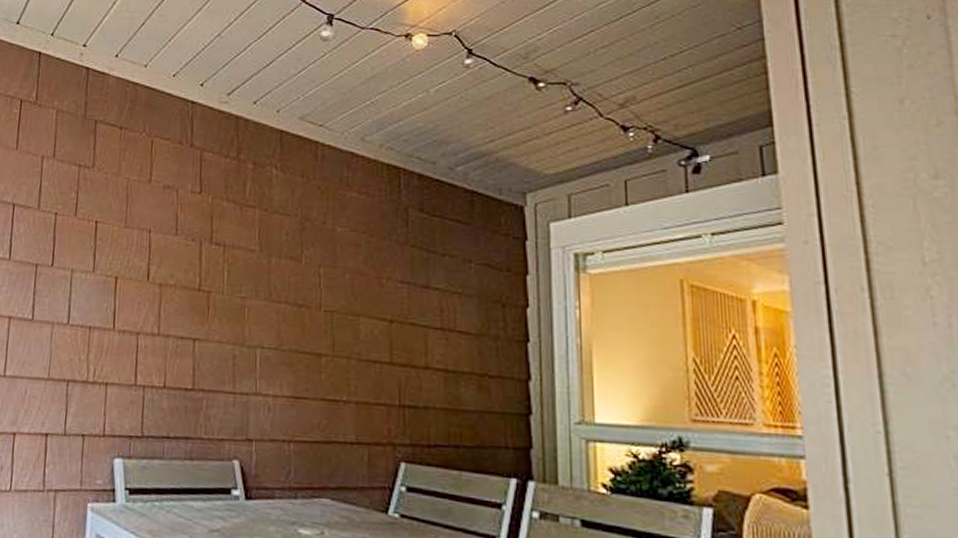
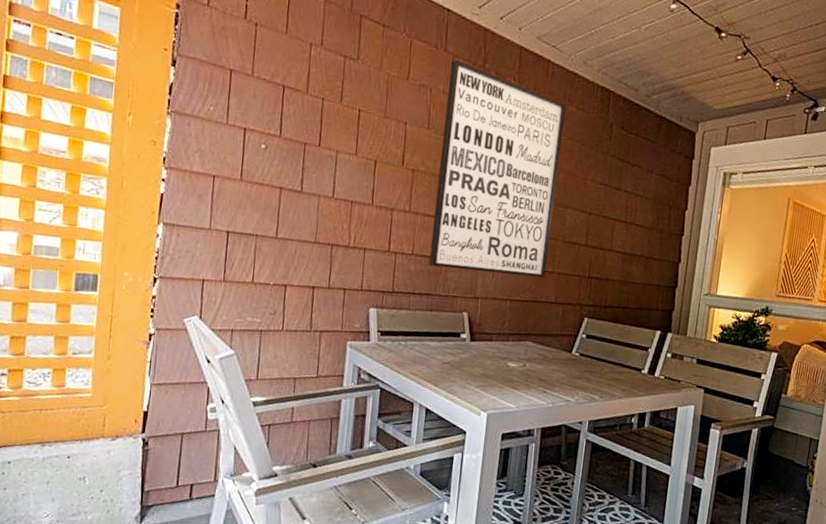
wall art: none [185,153,343,410] -> present [428,59,566,278]

